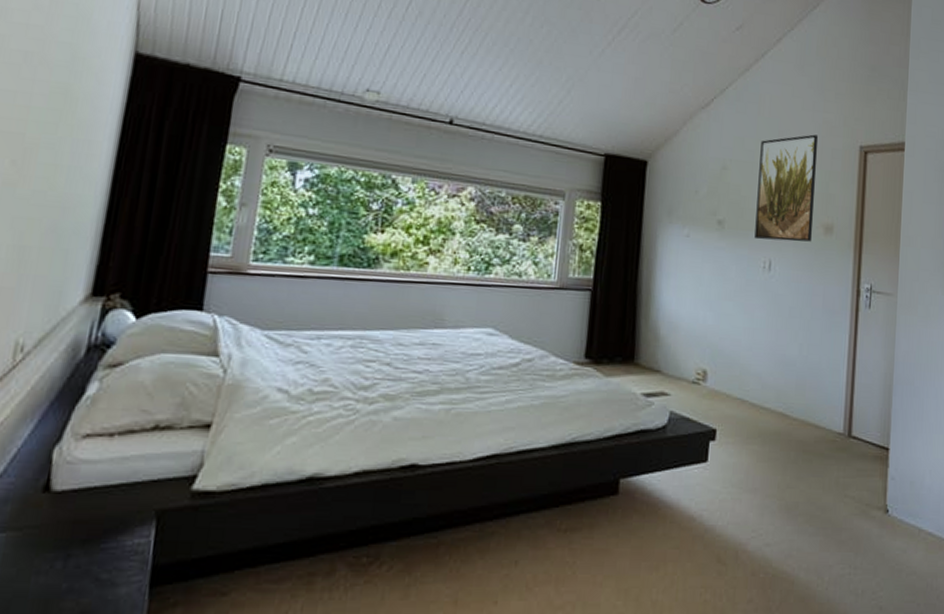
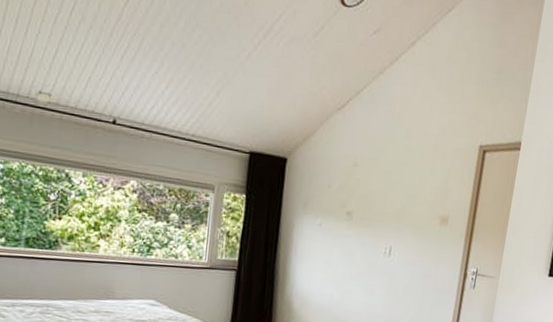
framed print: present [754,134,819,242] -> none [378,134,443,231]

